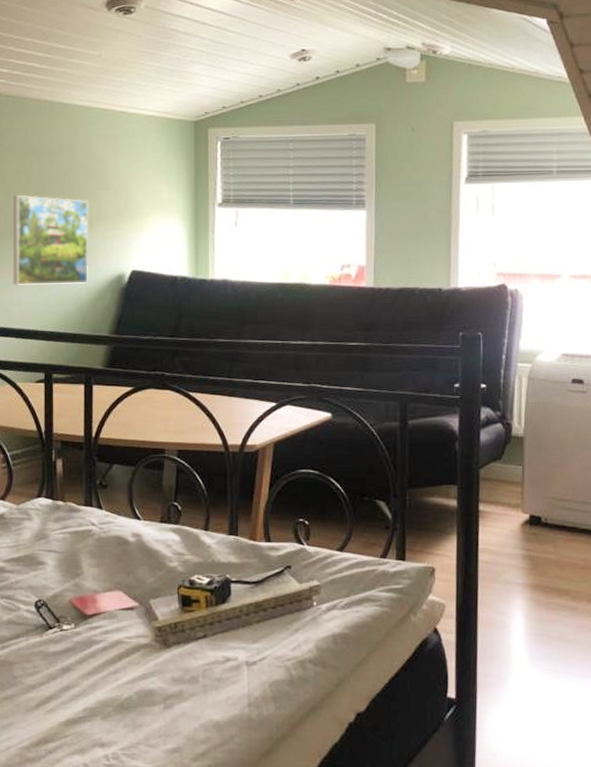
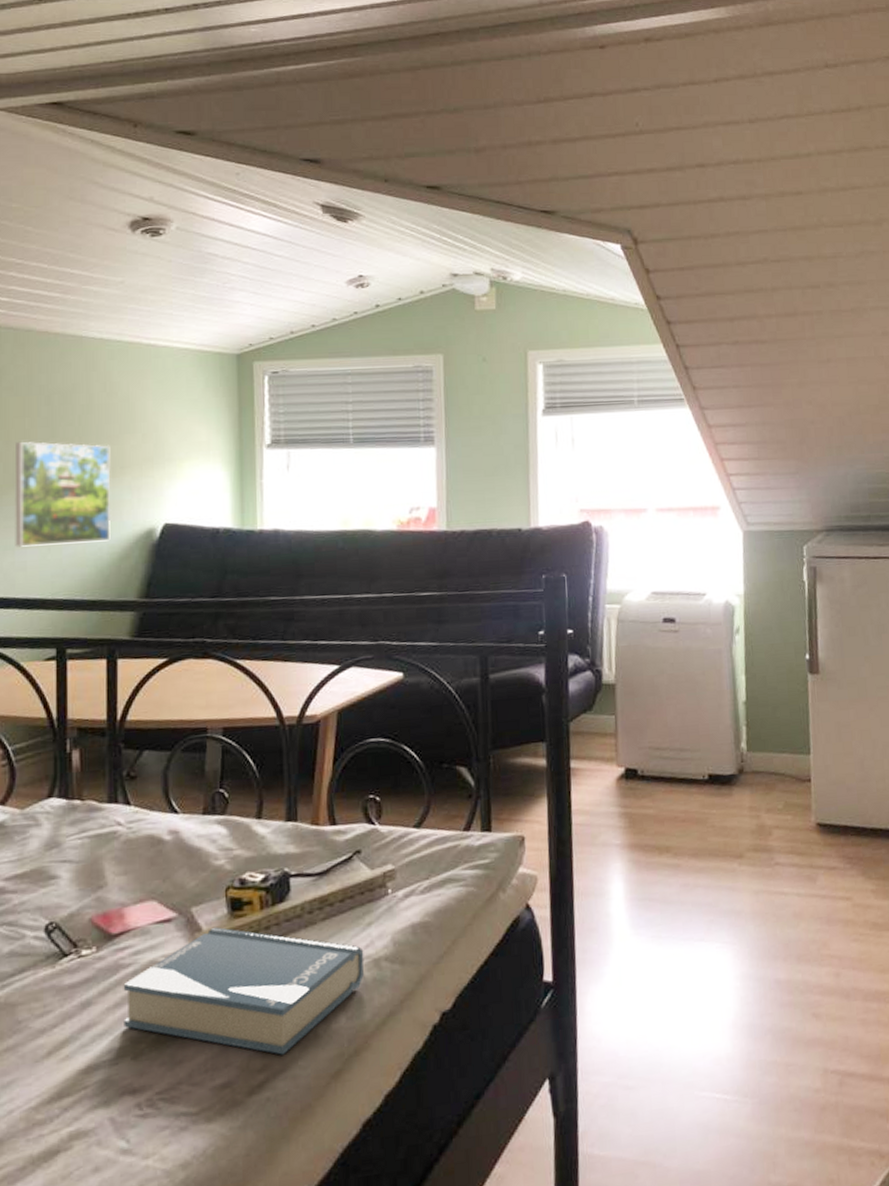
hardback book: none [95,618,292,731] -> present [123,927,365,1055]

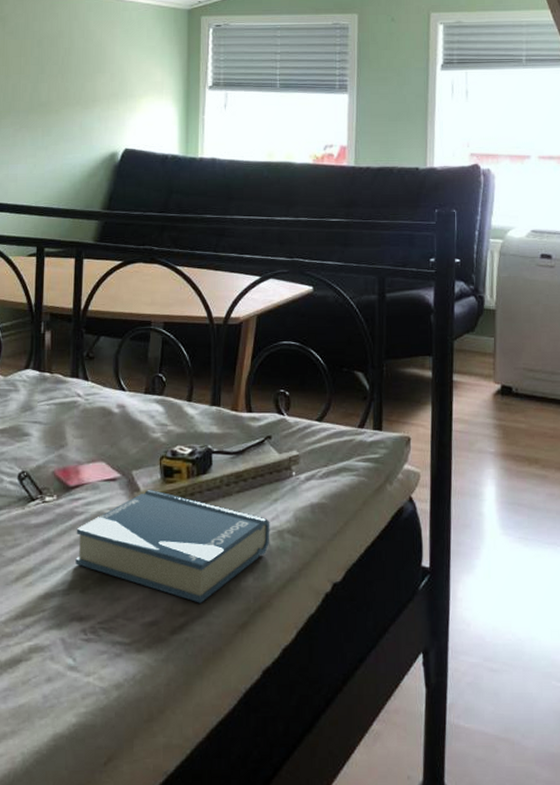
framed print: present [14,441,112,547] -> none [9,76,85,162]

